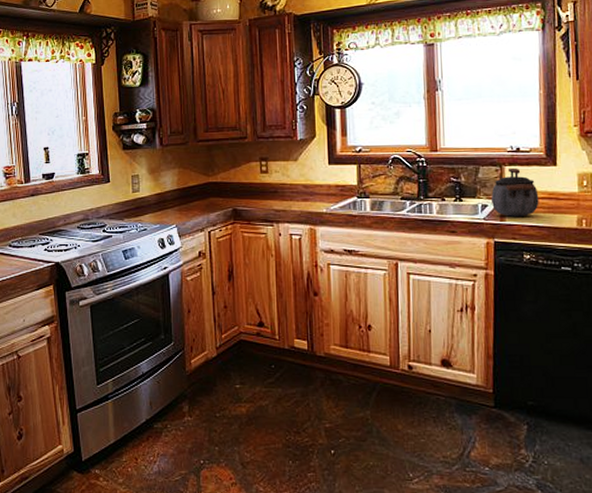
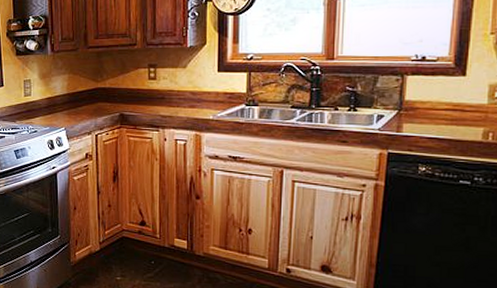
kettle: present [491,167,539,217] -> none [388,77,442,128]

